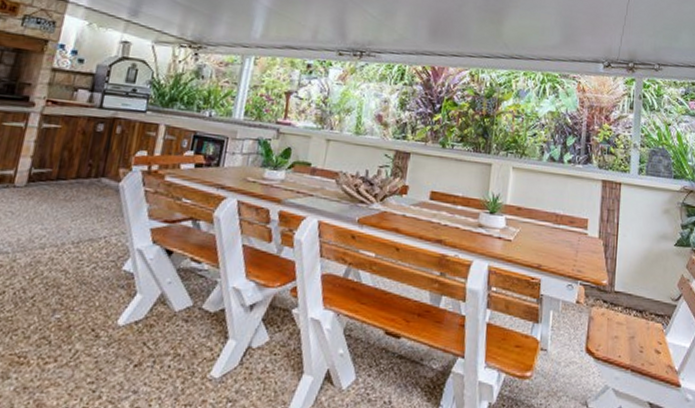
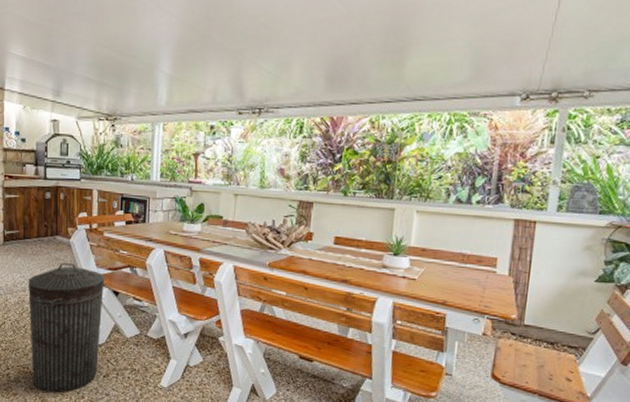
trash can: none [28,212,158,393] -> present [28,263,105,393]

